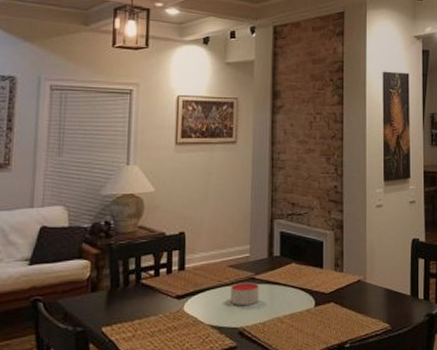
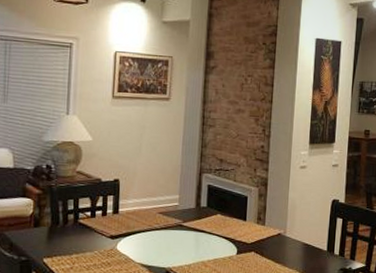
candle: present [231,282,259,305] -> none [160,227,186,249]

